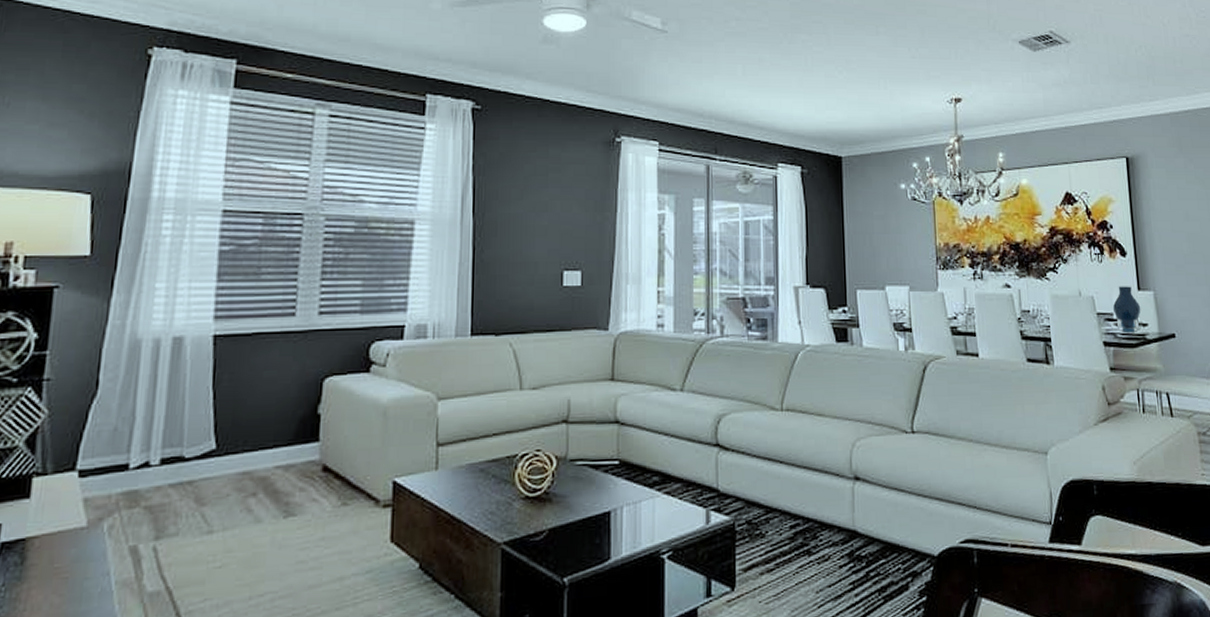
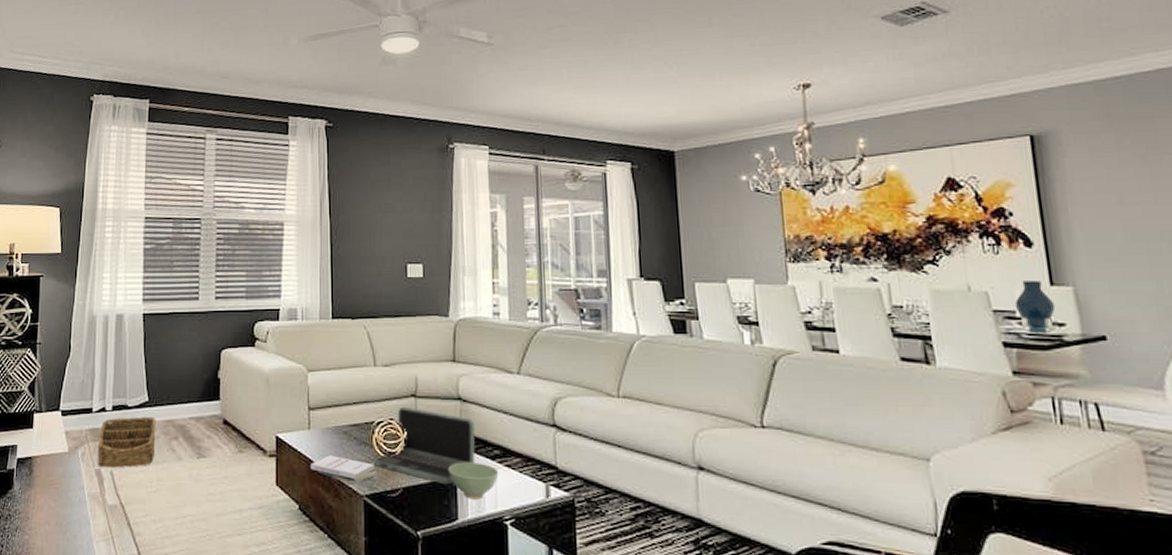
basket: none [133,469,226,541] -> present [97,416,156,467]
books: none [437,498,519,532] -> present [311,455,377,485]
laptop: none [516,434,632,521] -> present [374,406,475,485]
bowl: none [602,492,657,535] -> present [448,462,499,500]

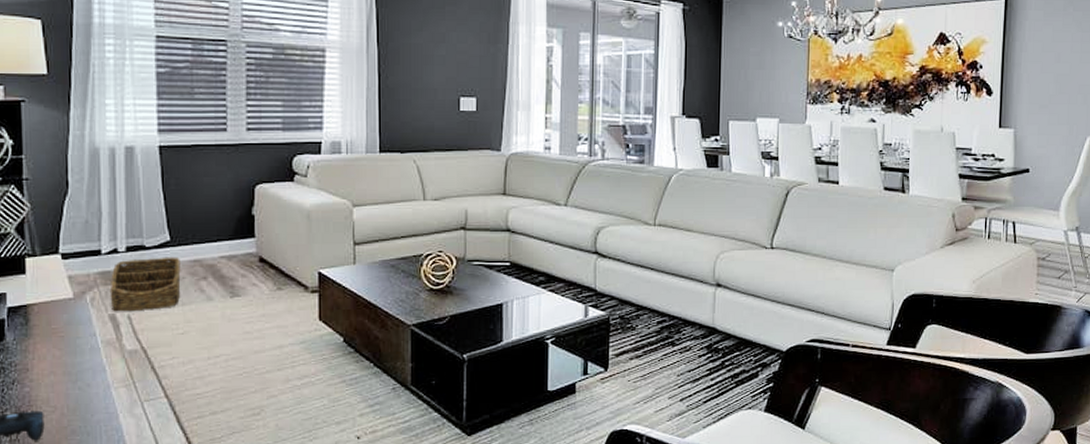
books: present [311,455,377,485] -> none [356,288,425,315]
laptop: present [374,406,475,485] -> none [422,239,521,311]
bowl: present [448,462,499,500] -> none [495,289,543,323]
vase: present [1014,280,1056,332] -> none [972,123,1000,166]

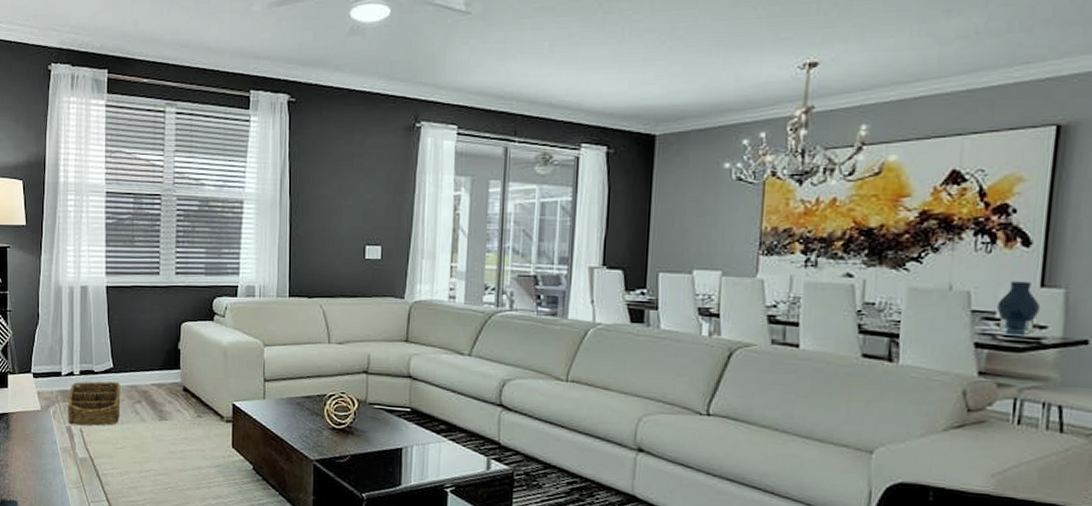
vase: none [972,123,1000,166] -> present [996,281,1041,335]

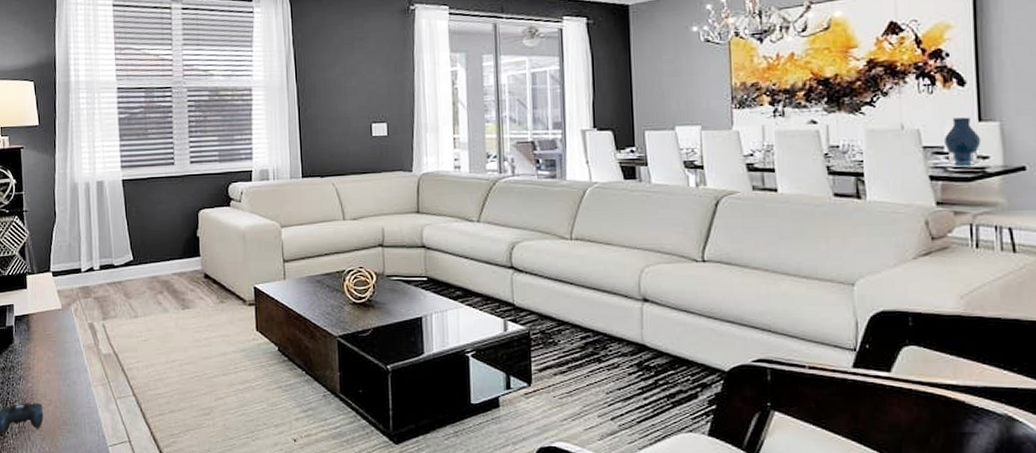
basket: present [67,381,121,426] -> none [88,274,143,320]

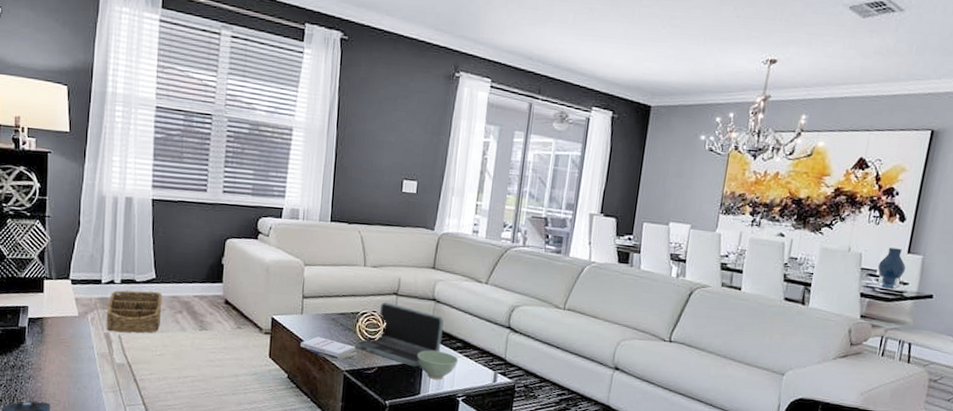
basket: none [88,274,143,320] -> present [106,290,162,333]
books: none [287,302,349,327] -> present [300,336,358,361]
laptop: none [346,255,439,324] -> present [356,302,444,368]
bowl: none [414,303,461,336] -> present [417,350,459,380]

